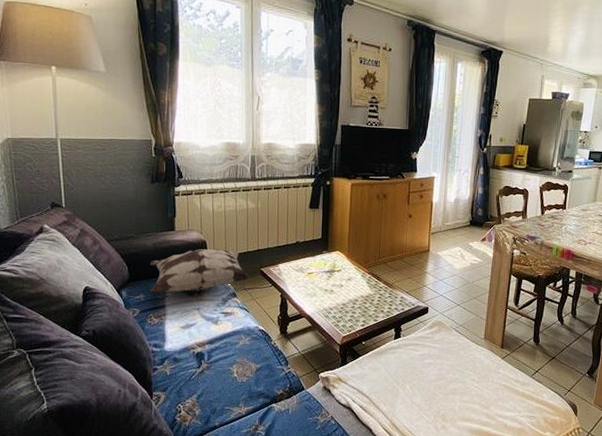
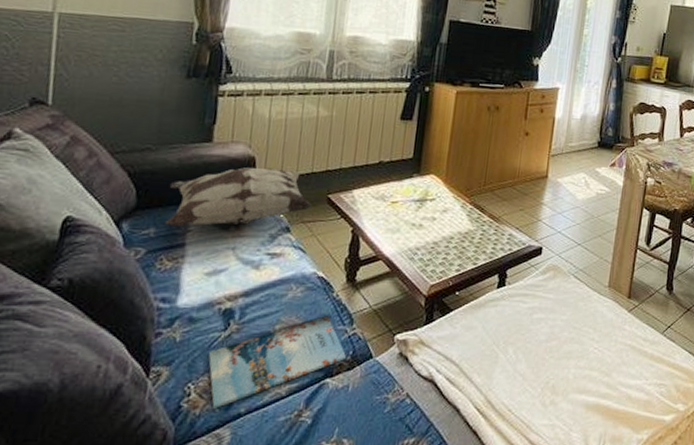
magazine: none [189,357,285,422] -> present [208,314,346,409]

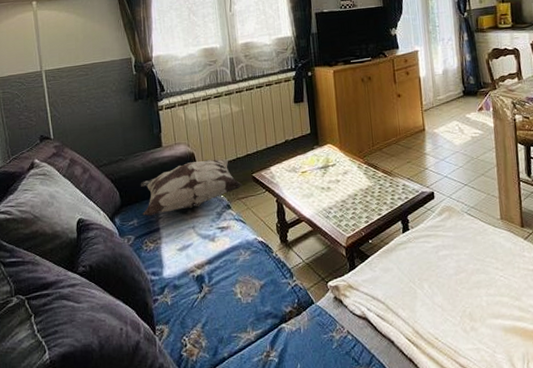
magazine: present [208,314,346,409] -> none [192,271,293,355]

